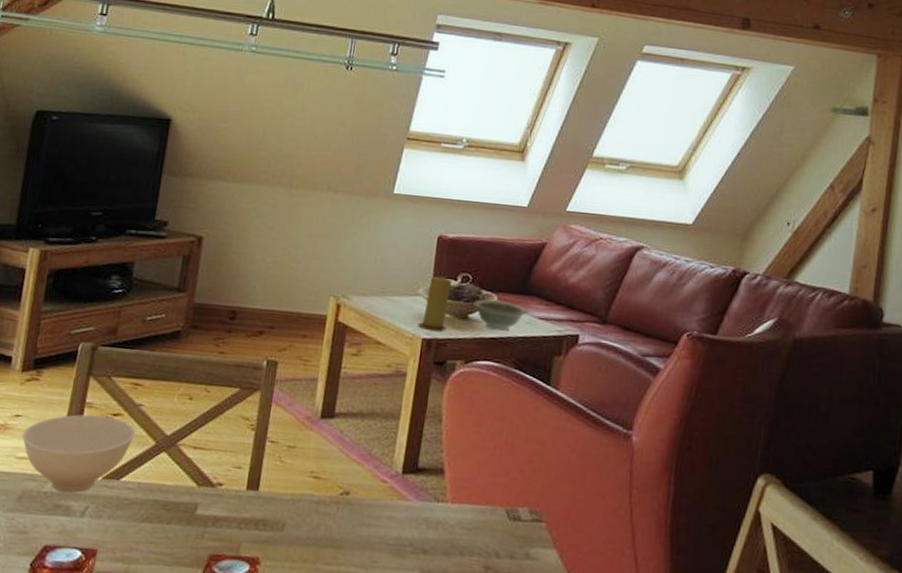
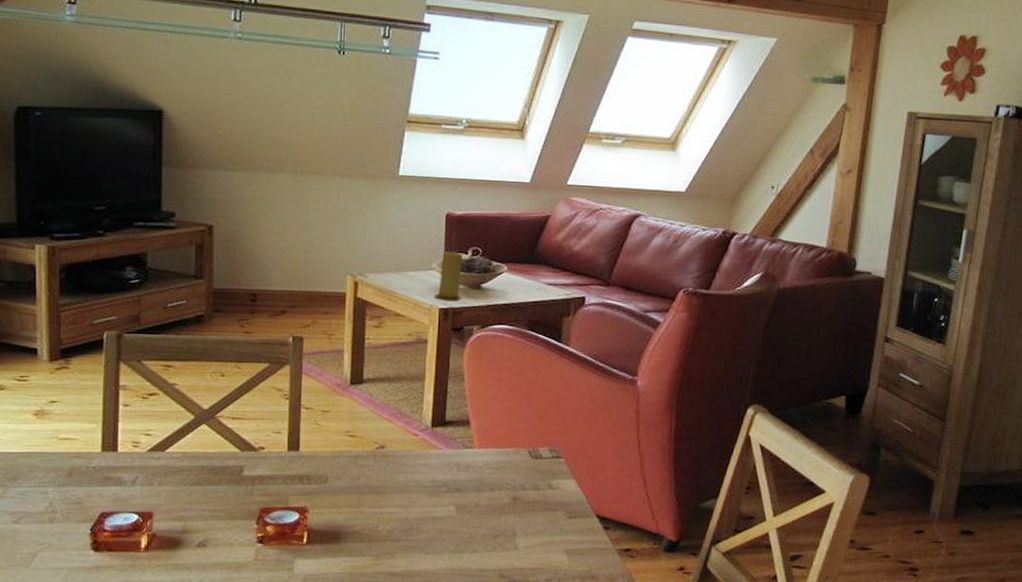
bowl: present [22,414,135,493] -> none [61,396,173,466]
bowl: present [472,299,529,332] -> none [484,270,537,298]

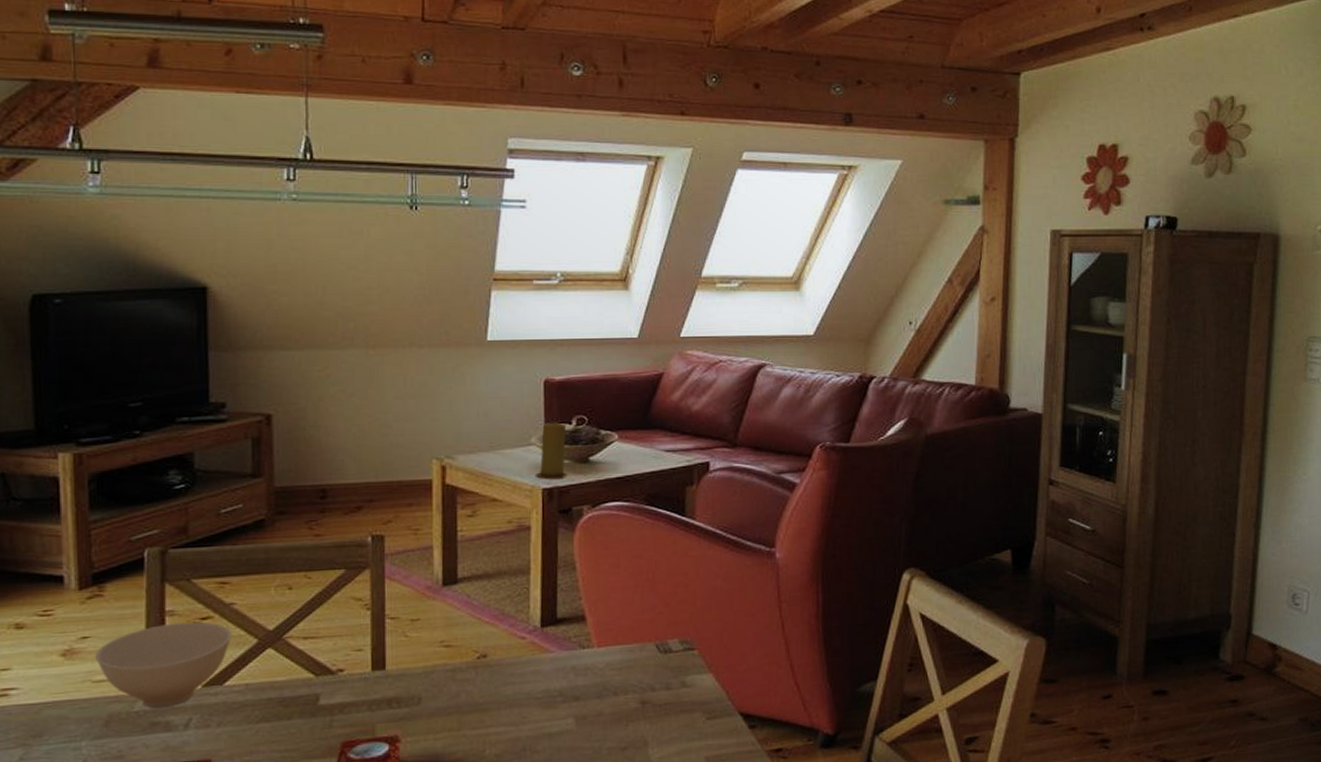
bowl: none [61,396,173,466] -> present [94,621,231,709]

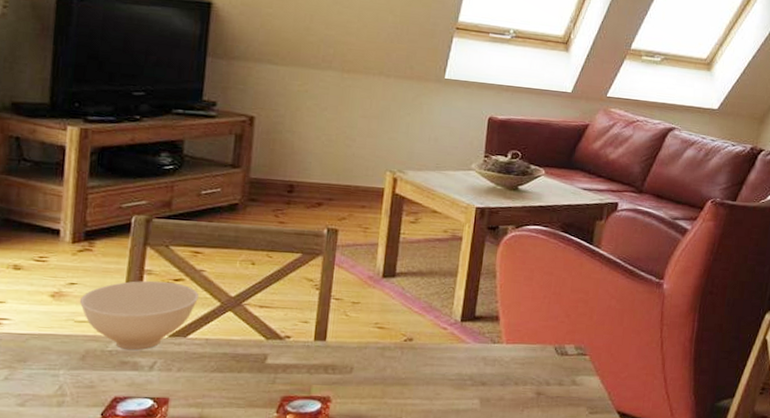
candle: present [536,422,568,479] -> none [472,153,503,201]

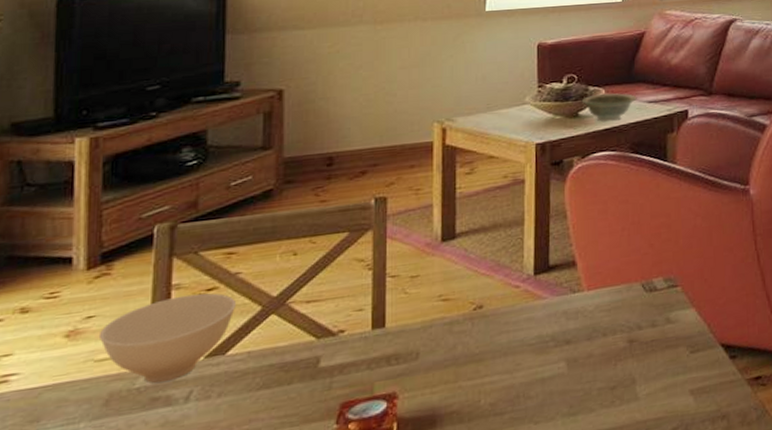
bowl: none [522,173,573,201] -> present [581,93,637,122]

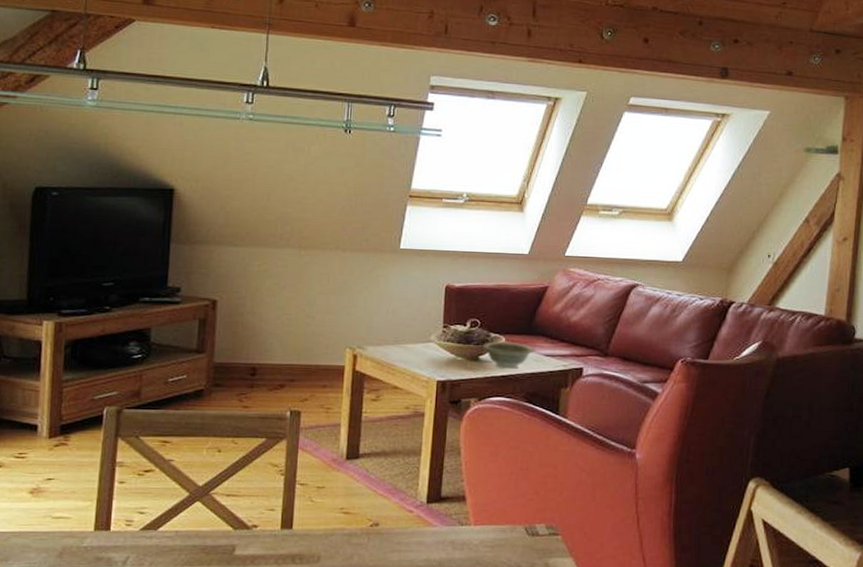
bowl: present [98,293,236,384] -> none [56,473,168,546]

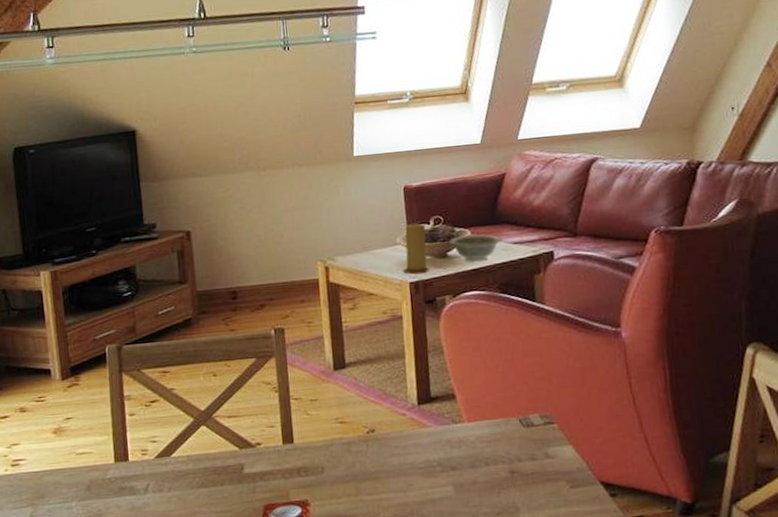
candle: none [432,323,462,373] -> present [403,223,430,274]

